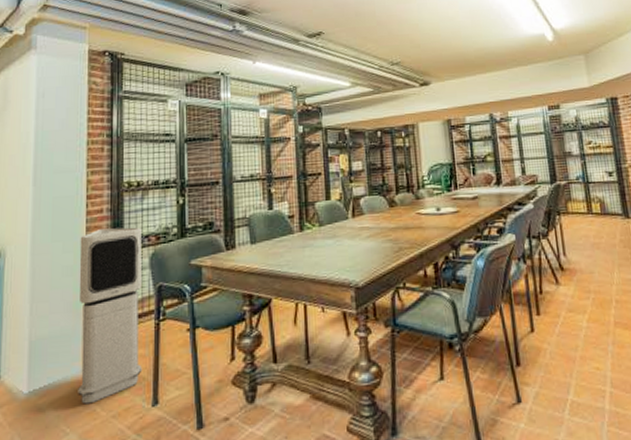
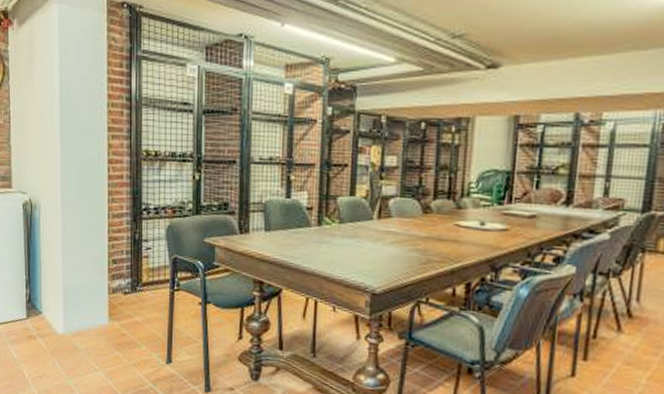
air purifier: present [78,227,142,404] -> none [103,195,159,350]

